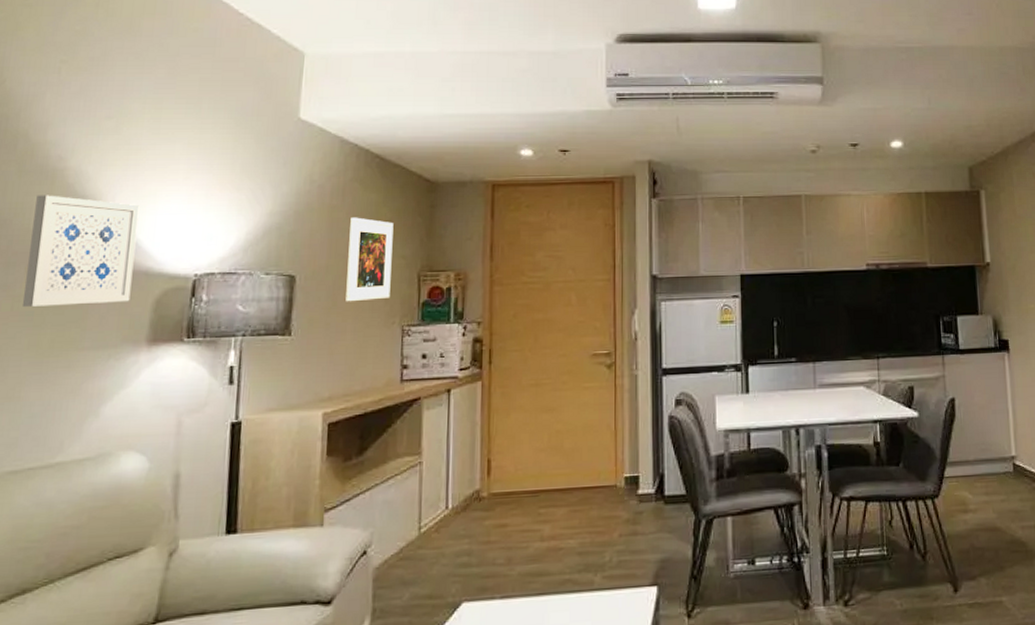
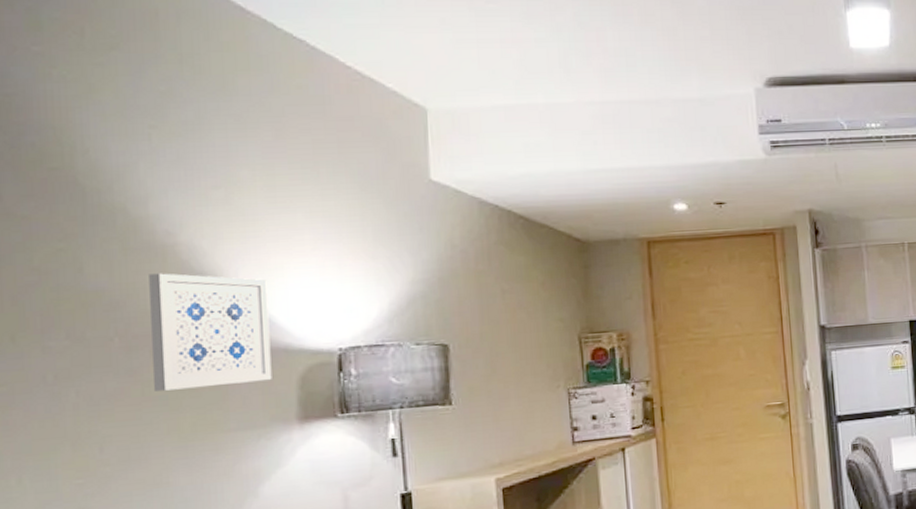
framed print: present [345,217,394,302] -> none [500,281,552,369]

